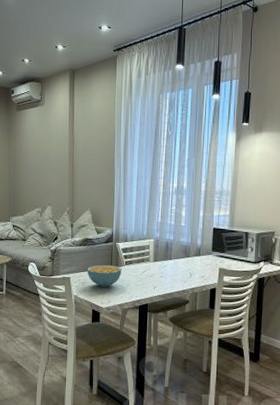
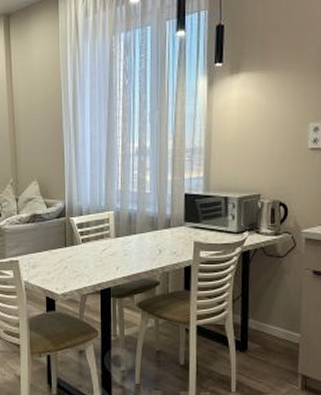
cereal bowl: present [87,265,122,287] -> none [37,244,78,270]

